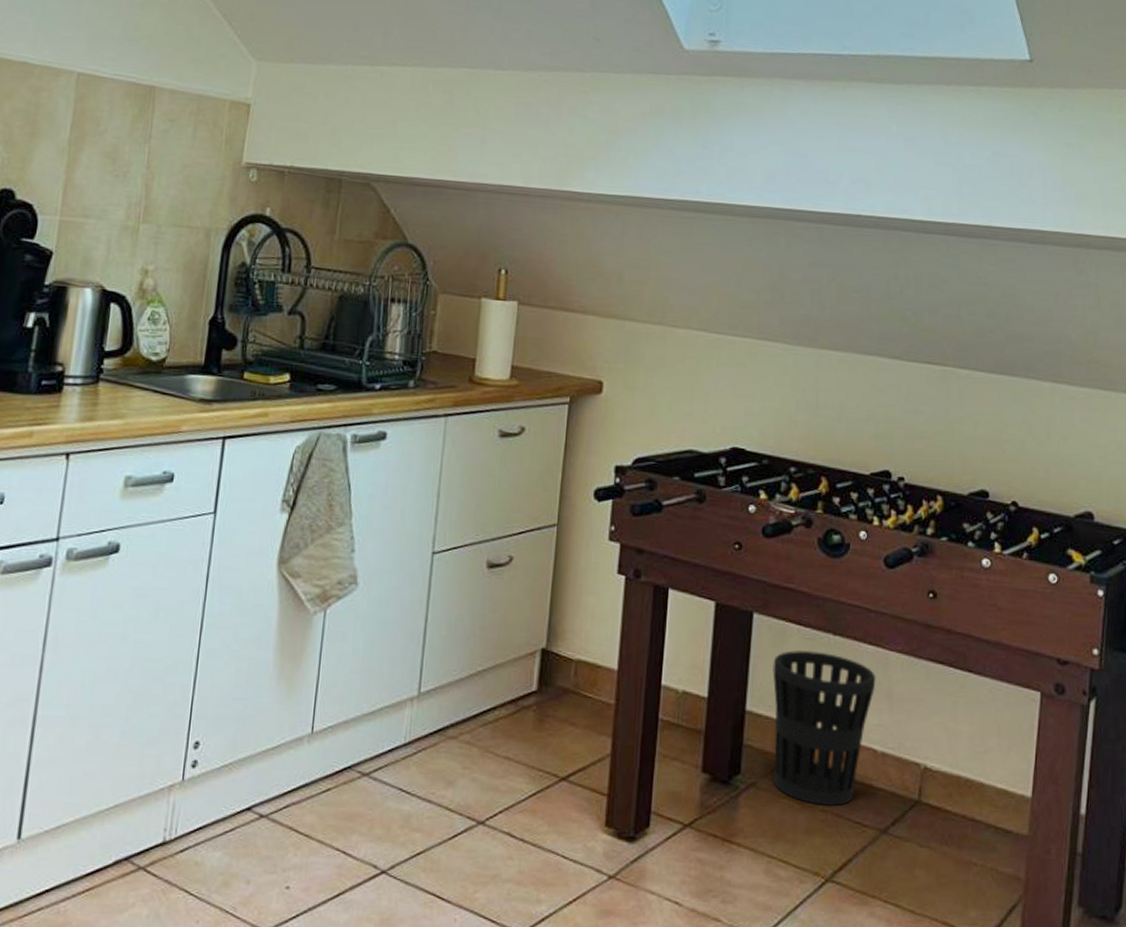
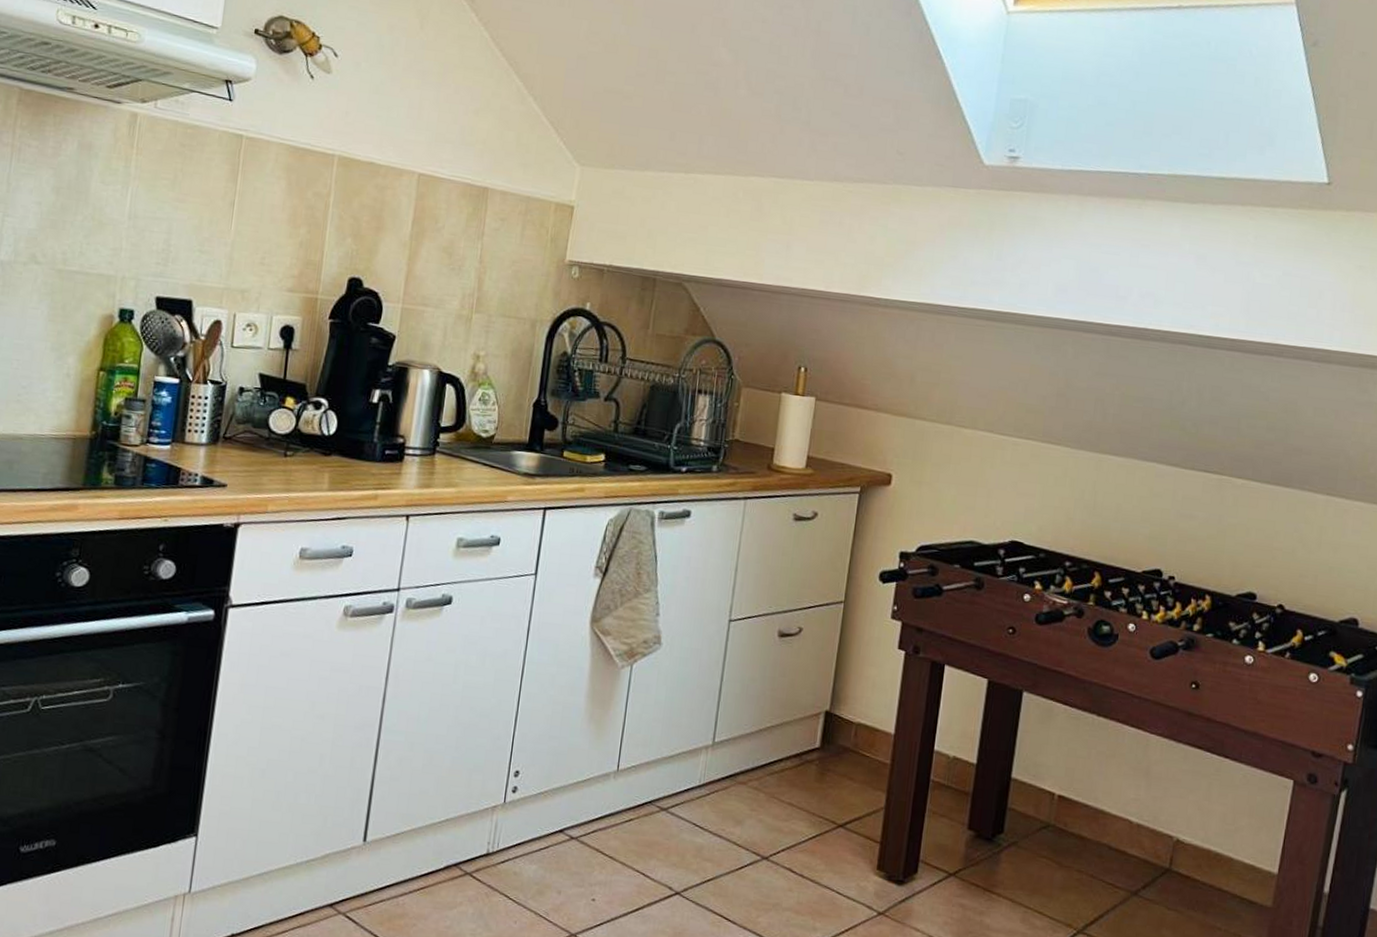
wastebasket: present [773,649,876,806] -> none [1034,727,1136,868]

